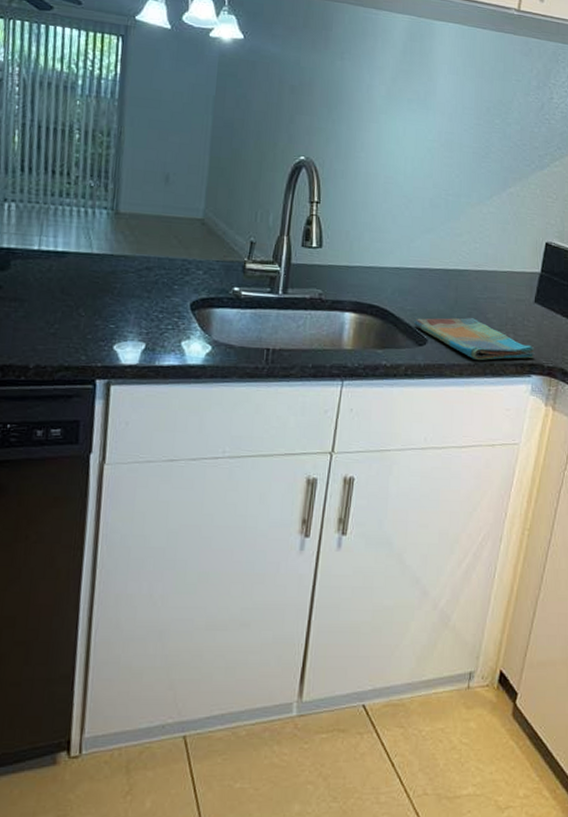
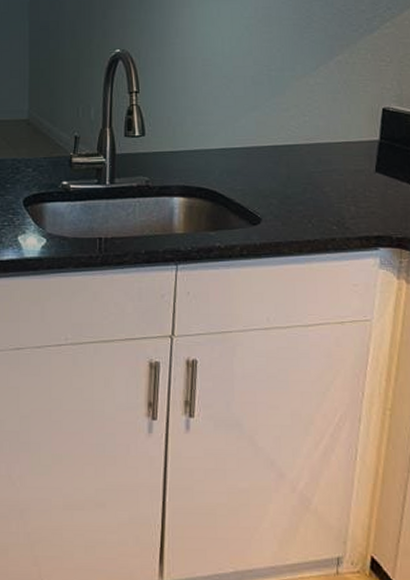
dish towel: present [413,317,536,360] -> none [245,193,382,235]

